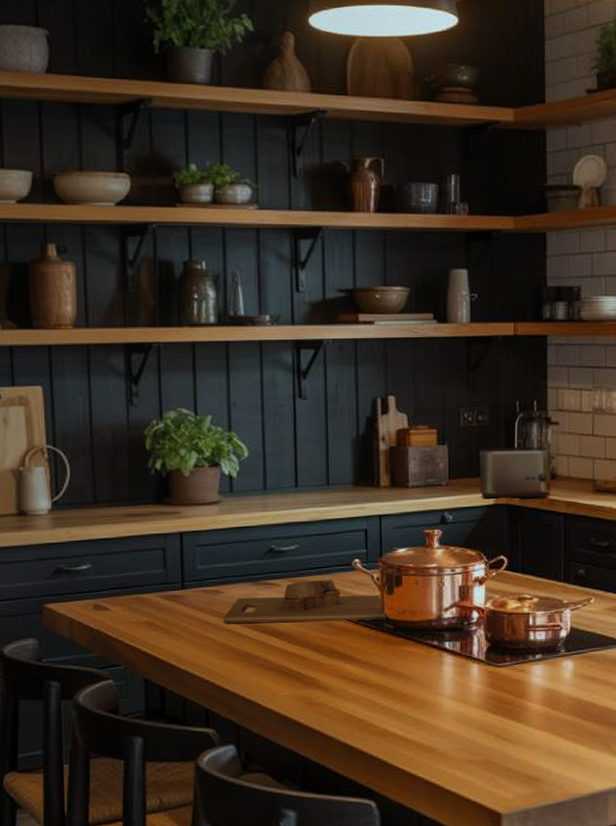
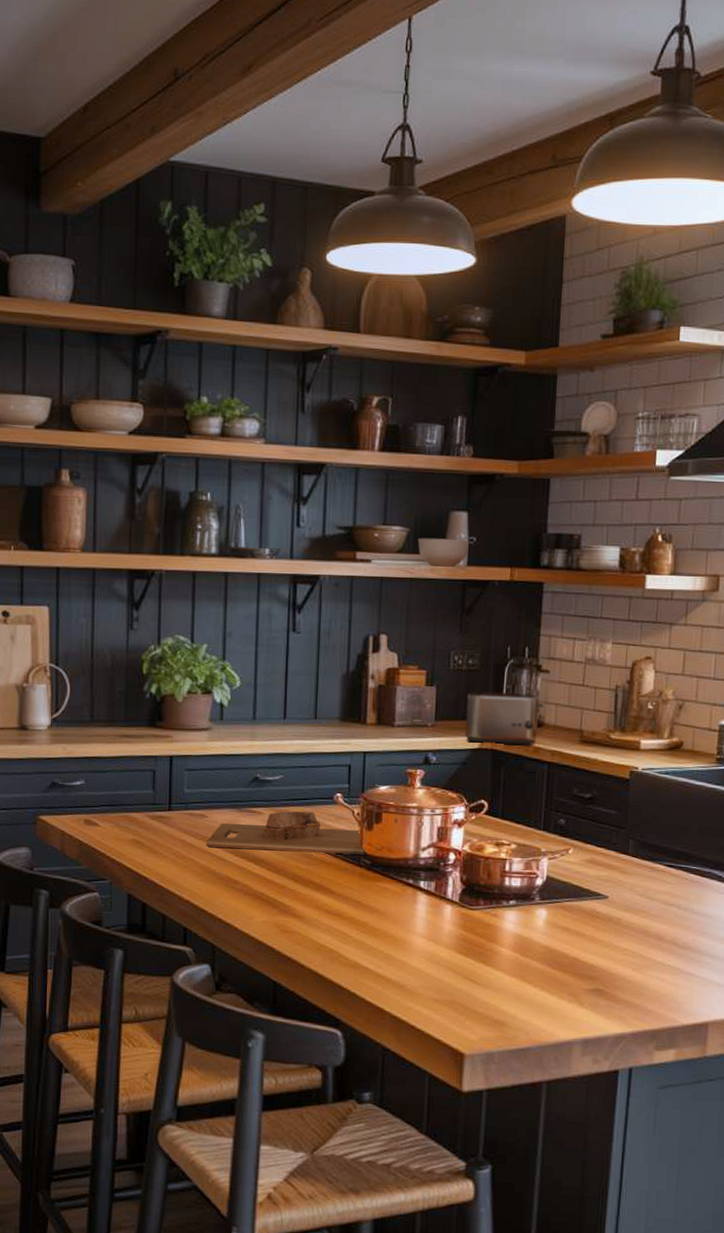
bowl: none [419,296,472,325] -> present [417,538,470,567]

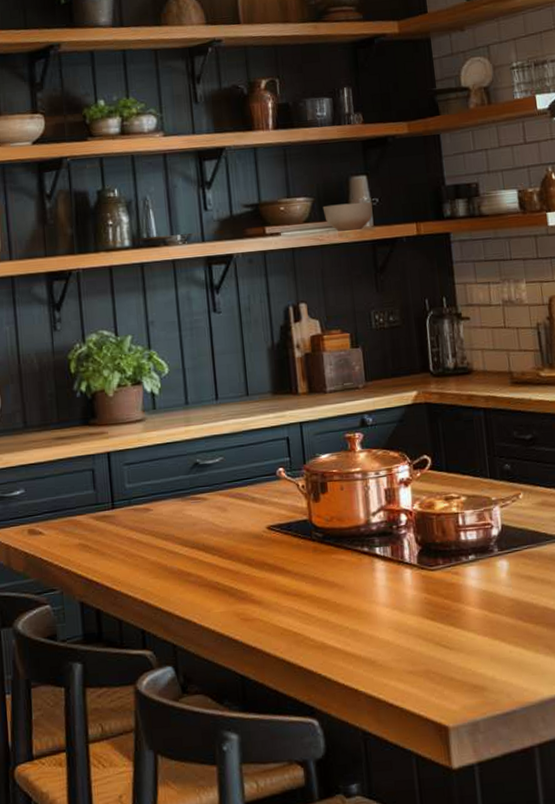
cutting board: present [206,811,367,855] -> none [154,490,318,541]
toaster: present [464,691,543,746] -> none [393,342,470,400]

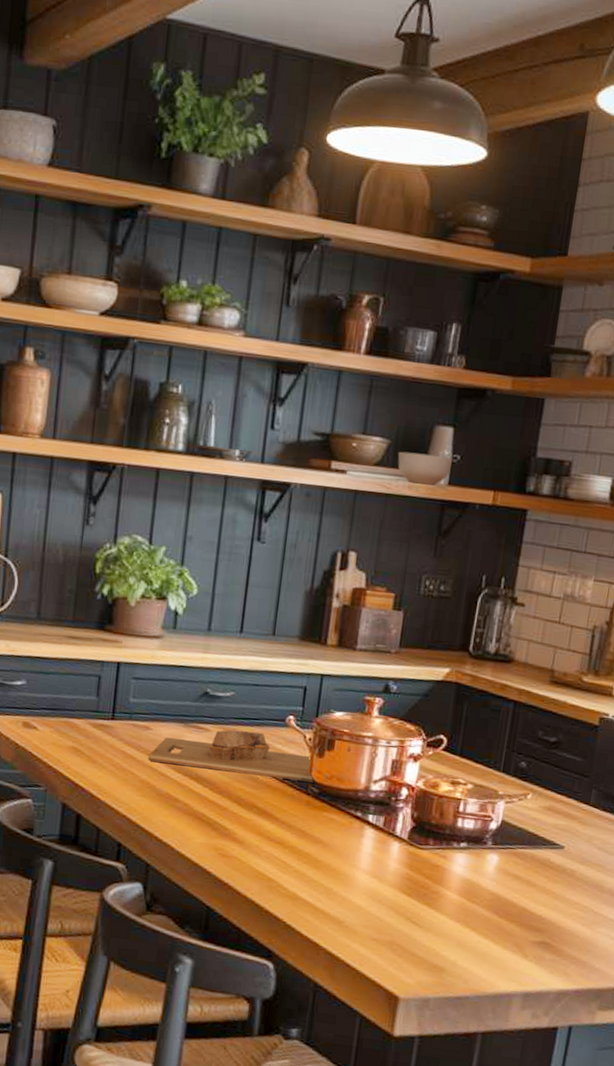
cutting board: none [154,490,318,541] -> present [148,730,316,783]

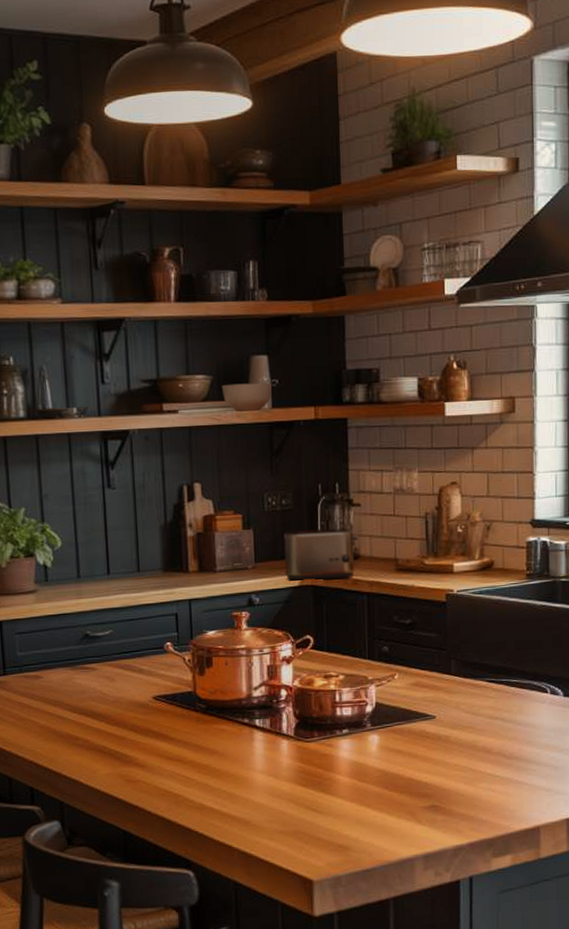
cutting board: present [148,730,316,783] -> none [44,662,202,707]
toaster: none [429,619,515,682] -> present [283,527,358,582]

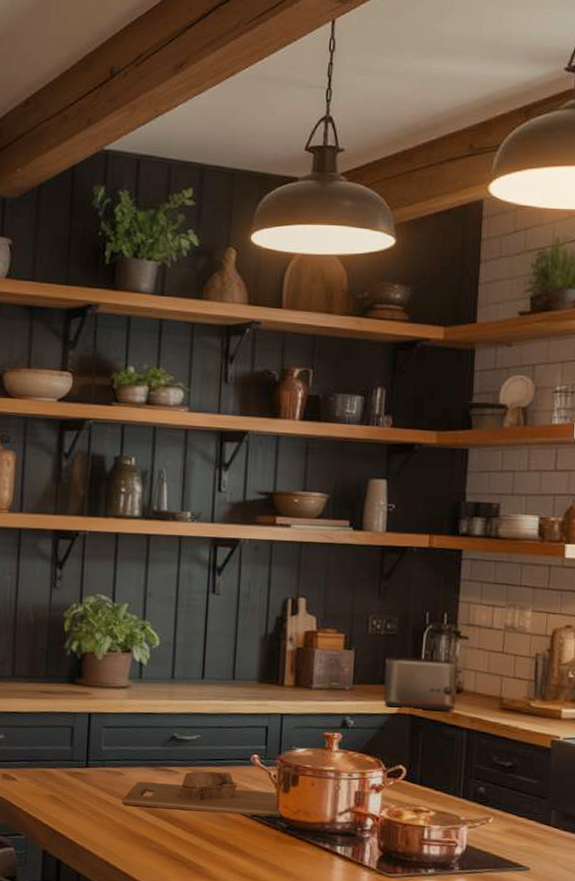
cutting board: none [44,662,202,707] -> present [122,771,284,818]
bowl: present [221,382,273,412] -> none [337,504,389,533]

